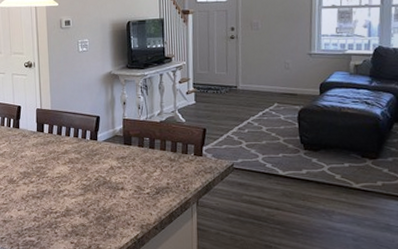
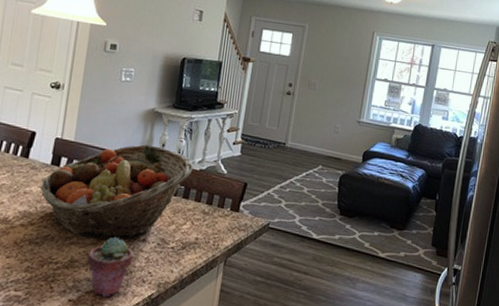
fruit basket: none [32,105,154,189] -> present [40,144,194,240]
potted succulent: none [79,188,116,239] -> present [87,237,134,298]

